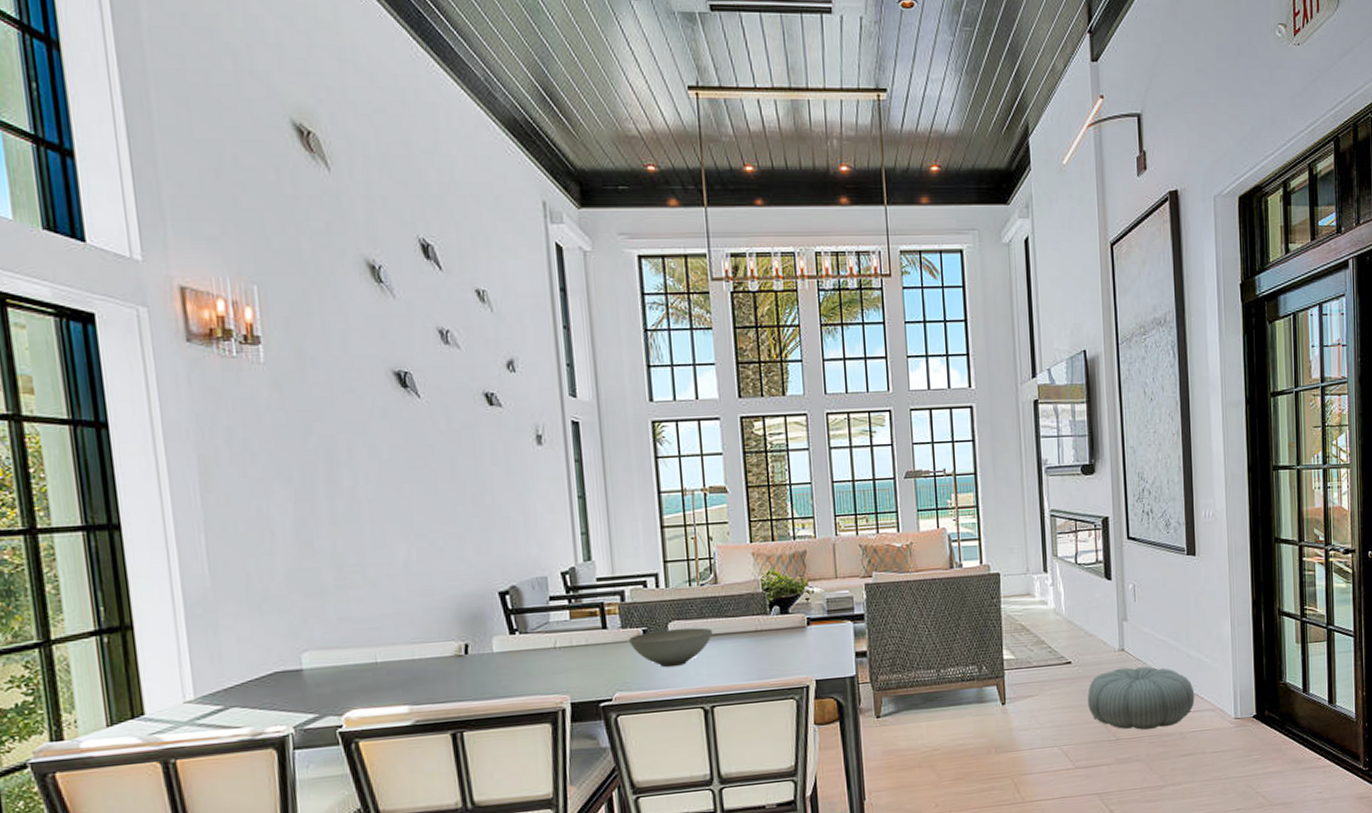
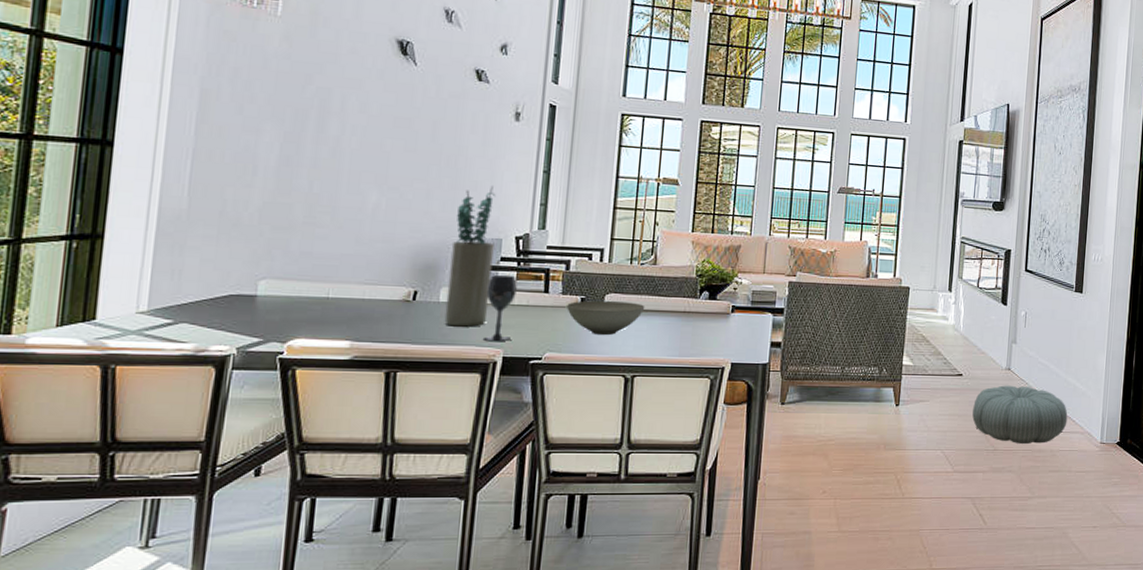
vase: none [493,520,547,677] -> present [444,186,496,327]
wine glass: none [540,614,575,689] -> present [482,274,517,342]

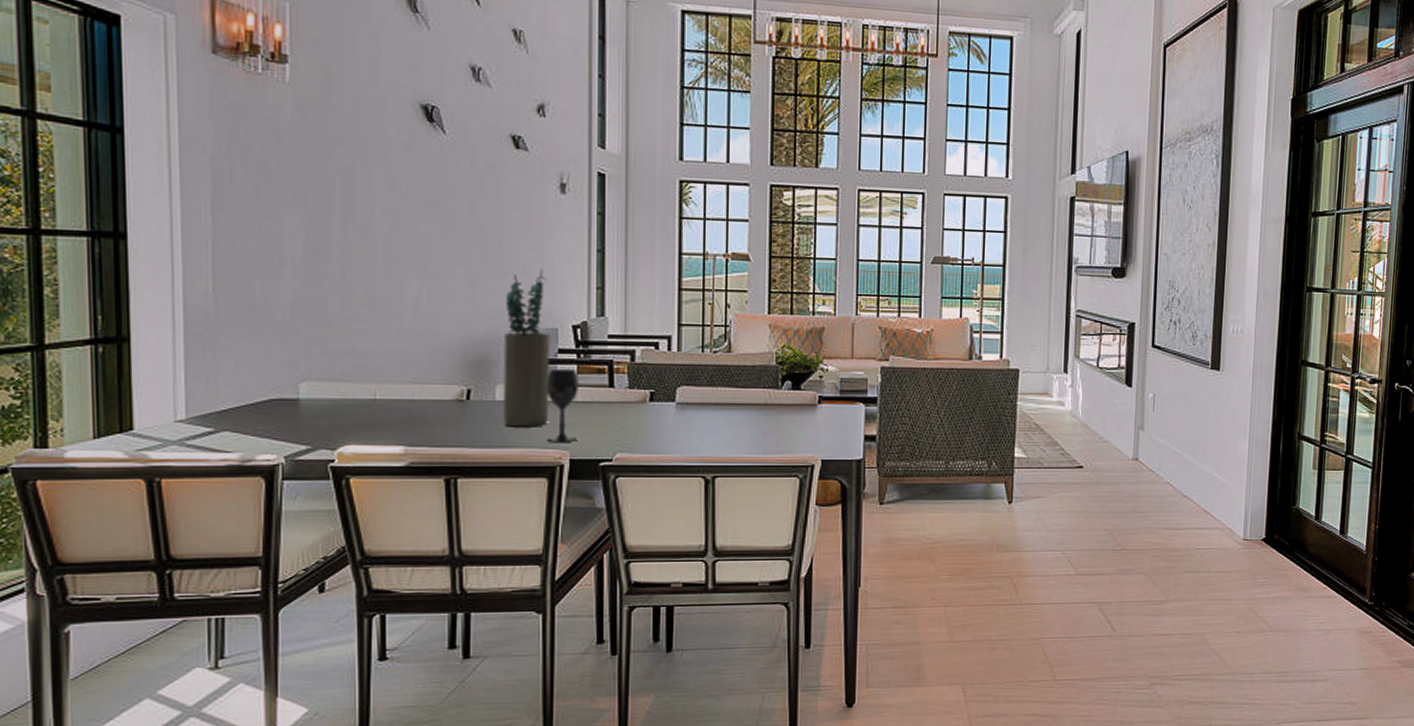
bowl: present [567,300,645,336] -> none [635,395,722,433]
pouf: present [972,385,1068,444] -> none [1096,477,1205,542]

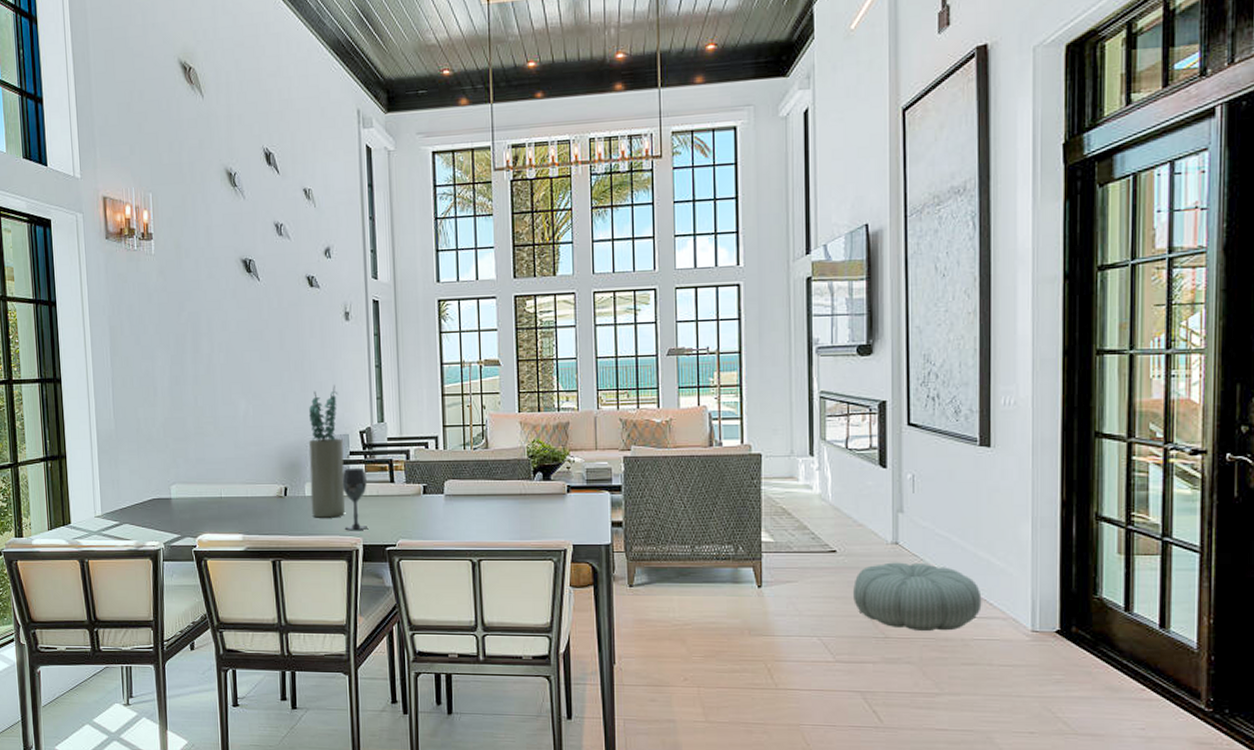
pouf: none [1096,477,1205,542] -> present [853,562,982,631]

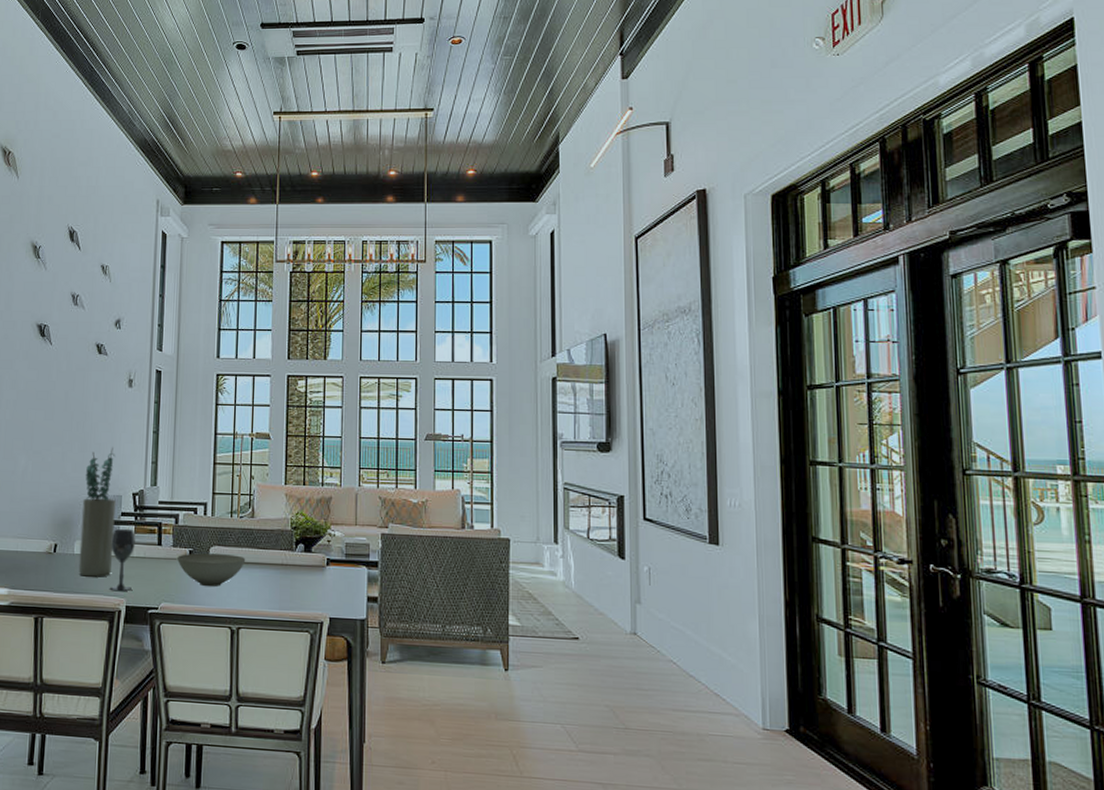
bowl: none [412,487,483,521] -> present [177,553,246,587]
pouf: present [853,562,982,631] -> none [595,652,716,725]

